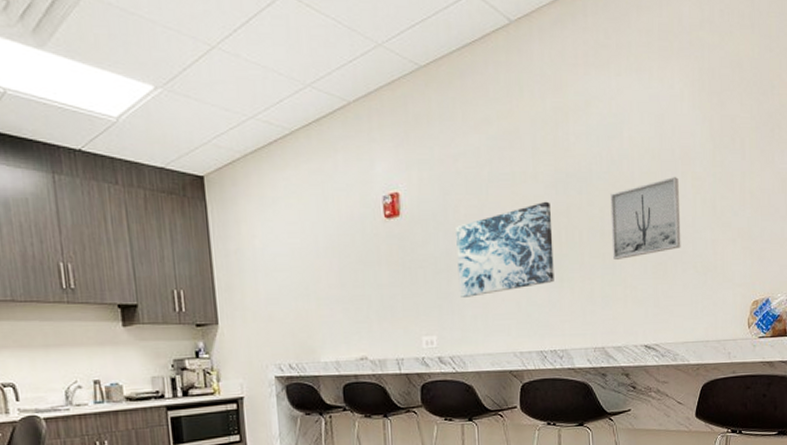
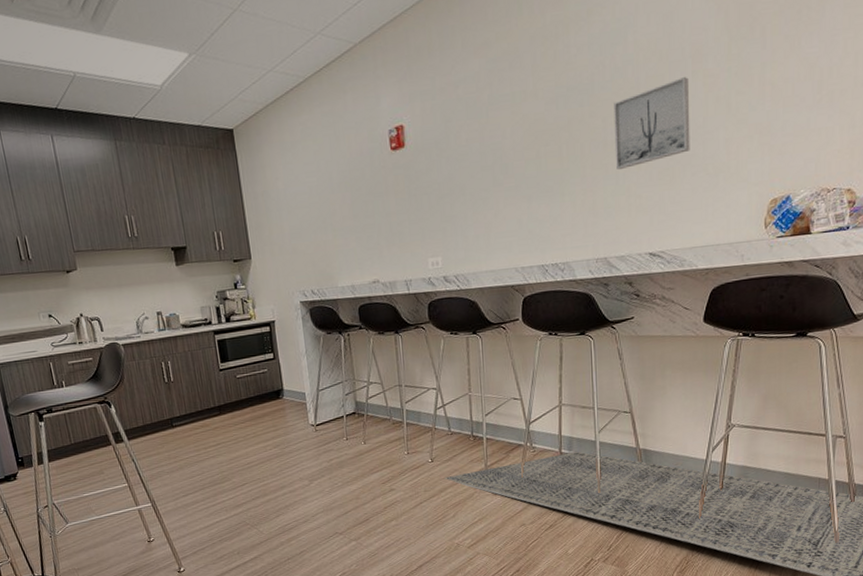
wall art: present [456,201,554,297] -> none [457,117,555,219]

